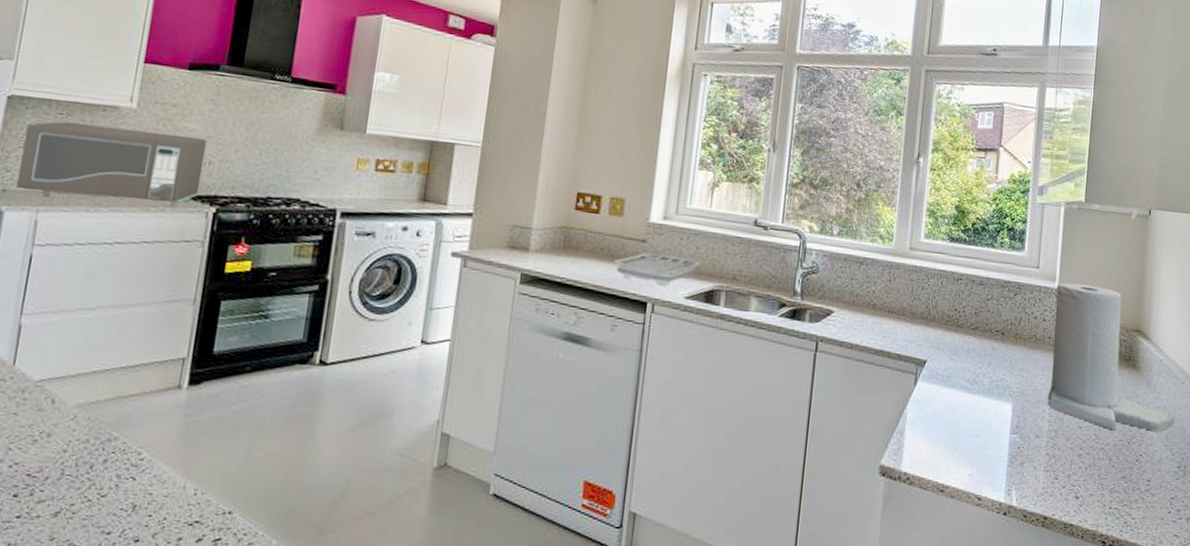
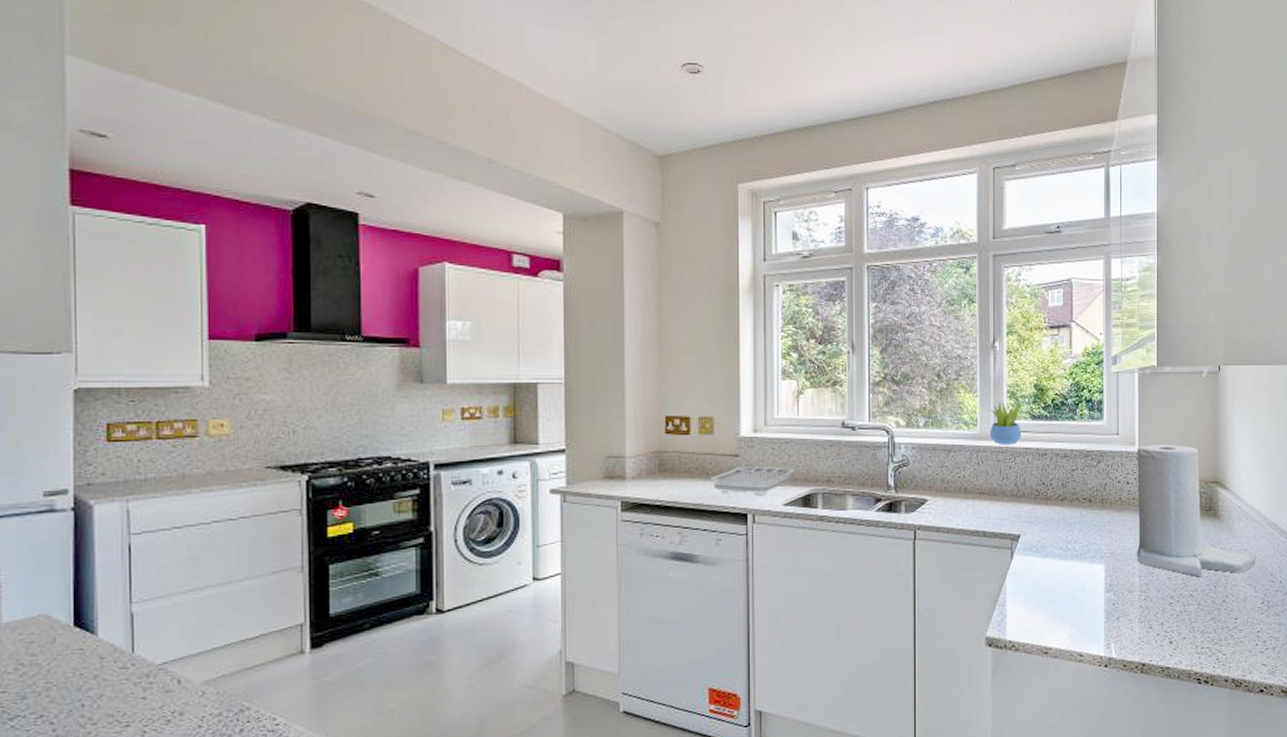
microwave: present [15,121,208,207] -> none [99,407,288,486]
succulent plant: none [904,218,940,265] -> present [989,400,1022,445]

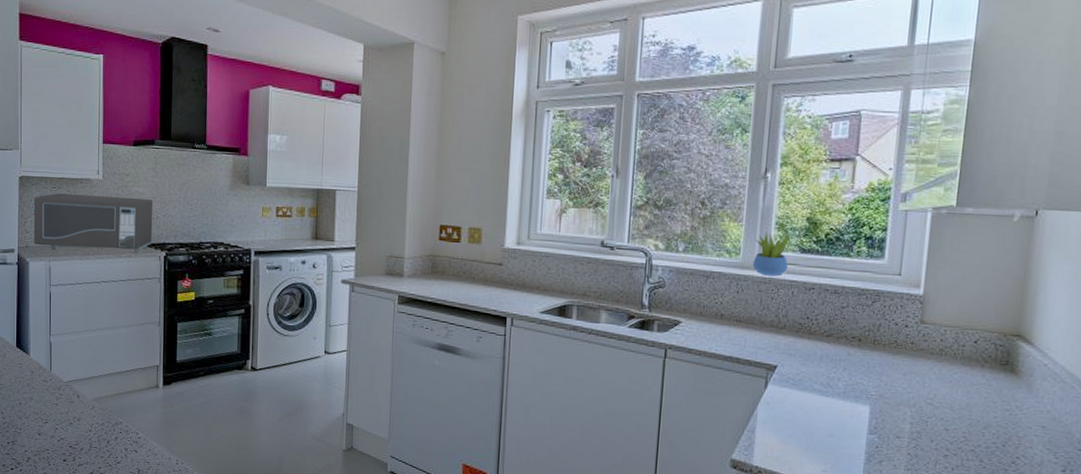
microwave: none [99,407,288,486] -> present [33,193,153,253]
dish rack: present [711,465,795,496] -> none [476,274,553,303]
paper towel: present [1137,445,1256,577] -> none [909,289,1060,436]

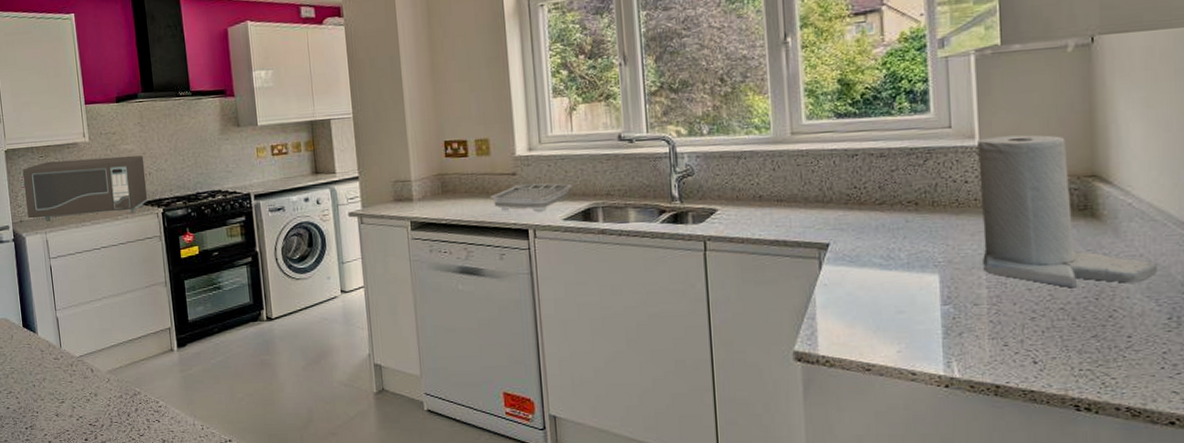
dish rack: none [476,274,553,303] -> present [491,183,573,212]
succulent plant: present [752,232,790,277] -> none [785,97,825,148]
paper towel: none [909,289,1060,436] -> present [977,135,1157,288]

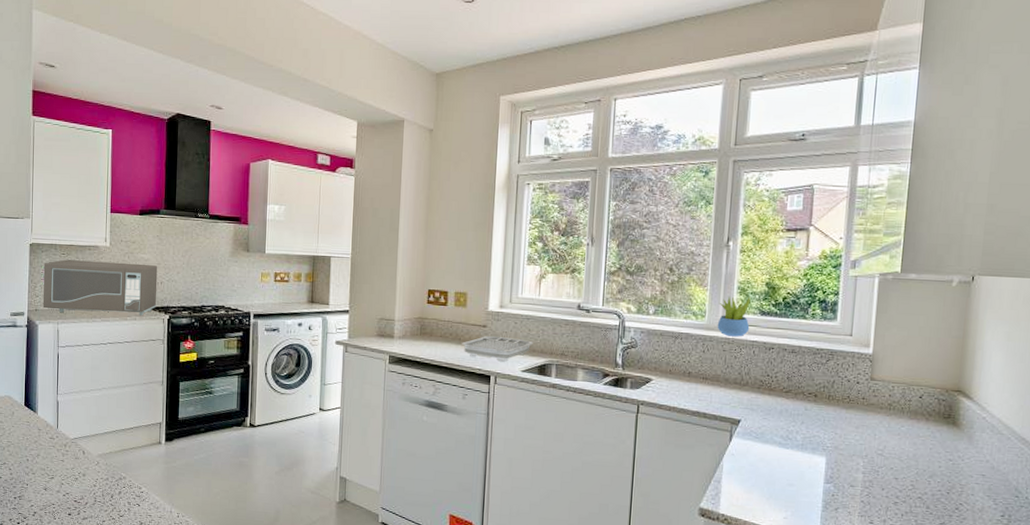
succulent plant: none [785,97,825,148] -> present [717,296,751,337]
paper towel: present [977,135,1157,288] -> none [862,348,999,483]

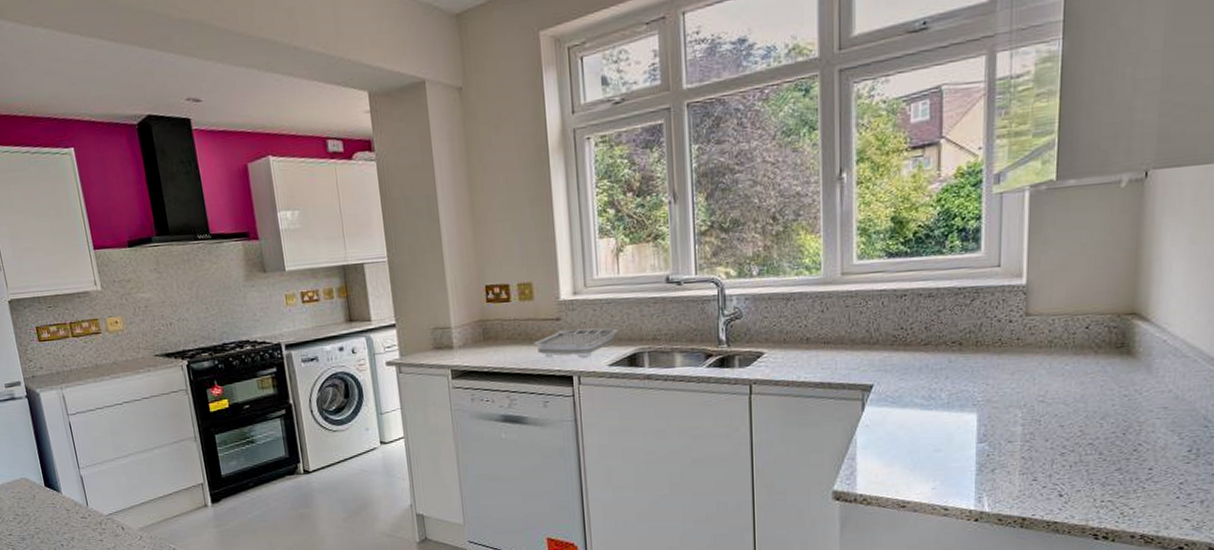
microwave: present [43,259,158,316] -> none [29,304,171,376]
succulent plant: present [717,296,751,337] -> none [836,236,875,289]

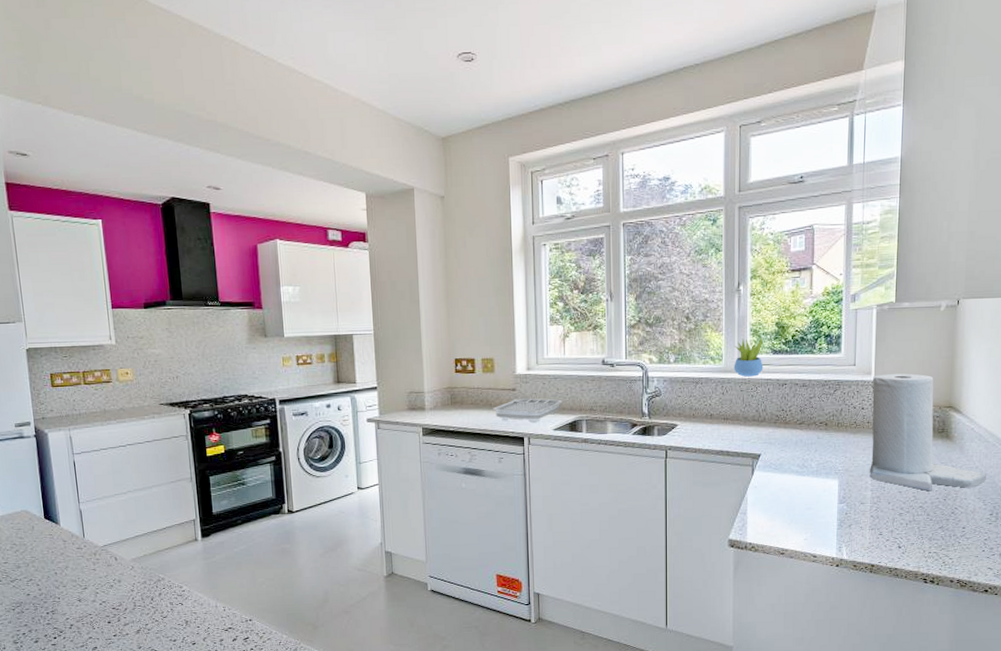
succulent plant: none [836,236,875,289] -> present [734,337,764,377]
paper towel: none [1020,273,1184,424] -> present [870,373,986,492]

